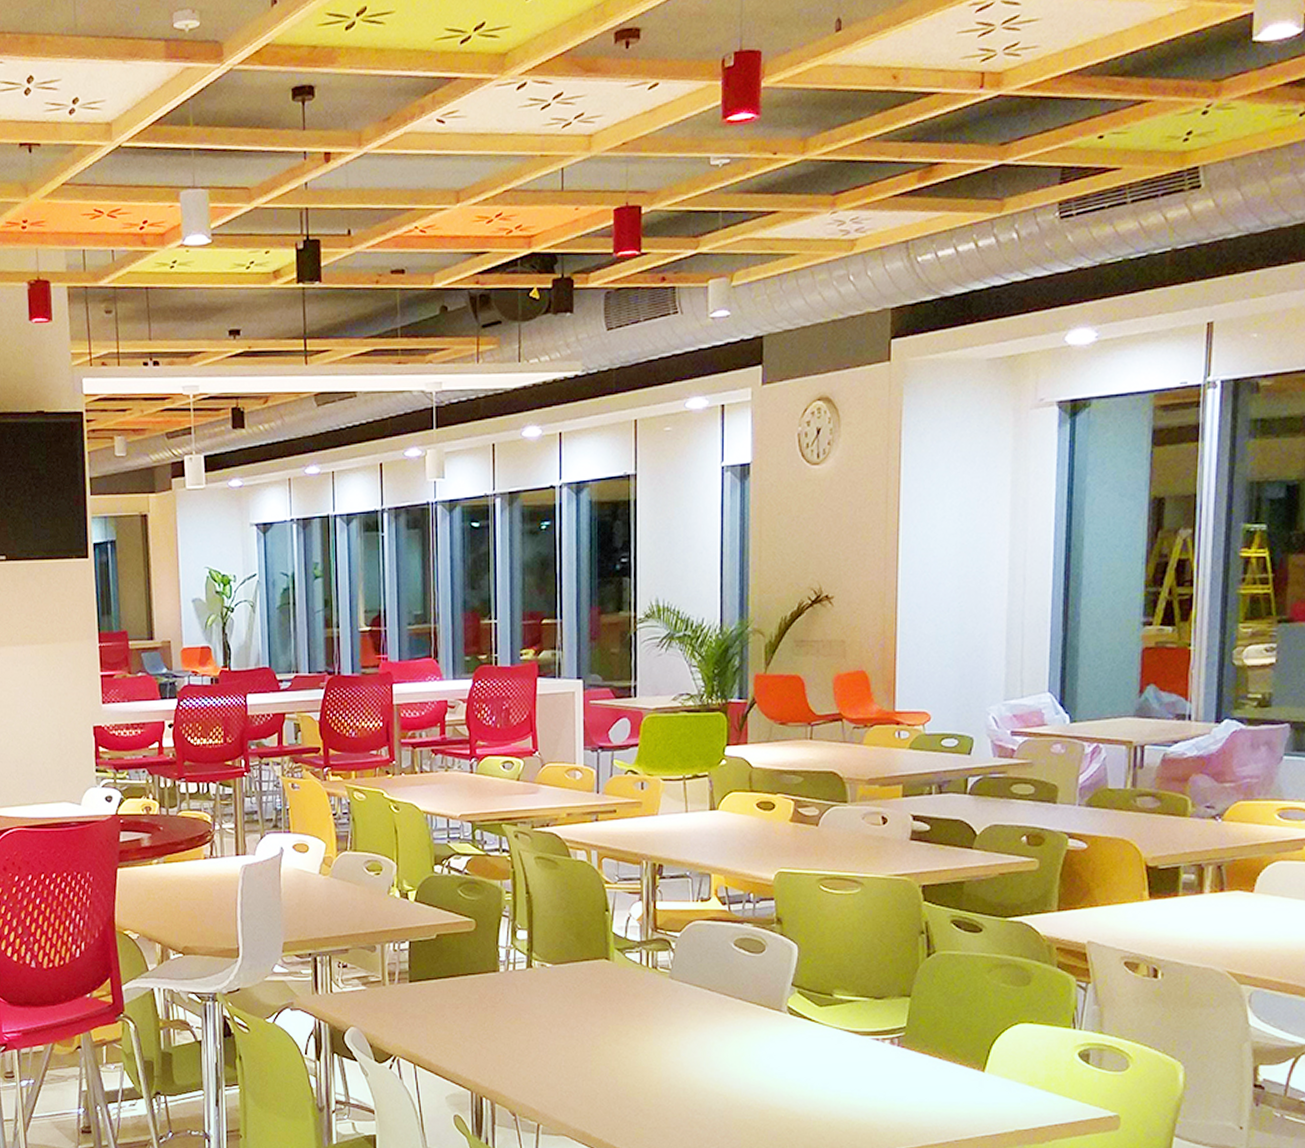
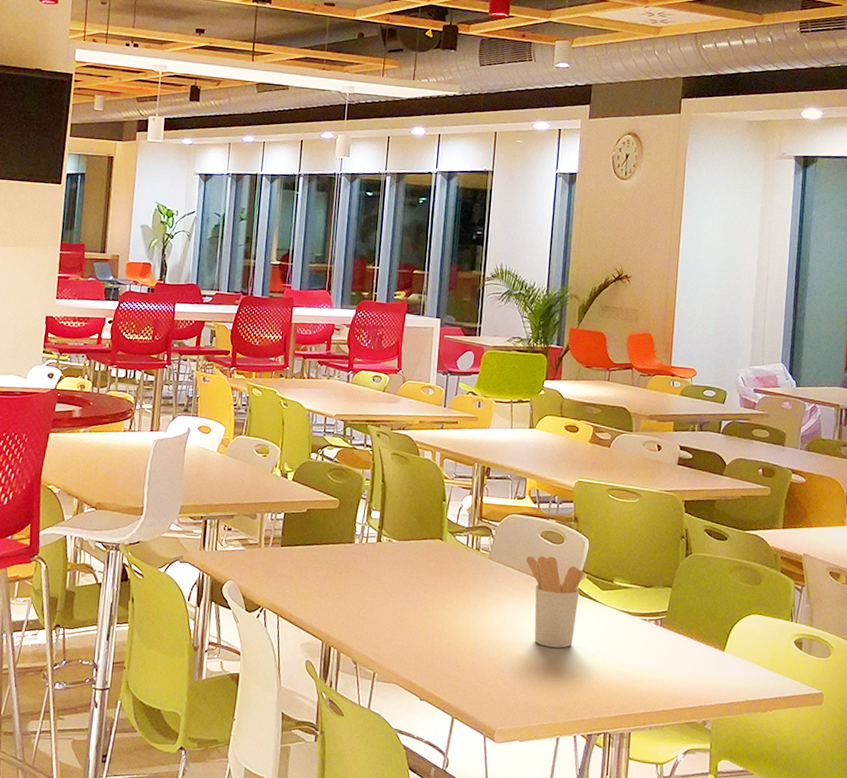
utensil holder: none [717,969,794,1081] -> present [525,556,584,648]

